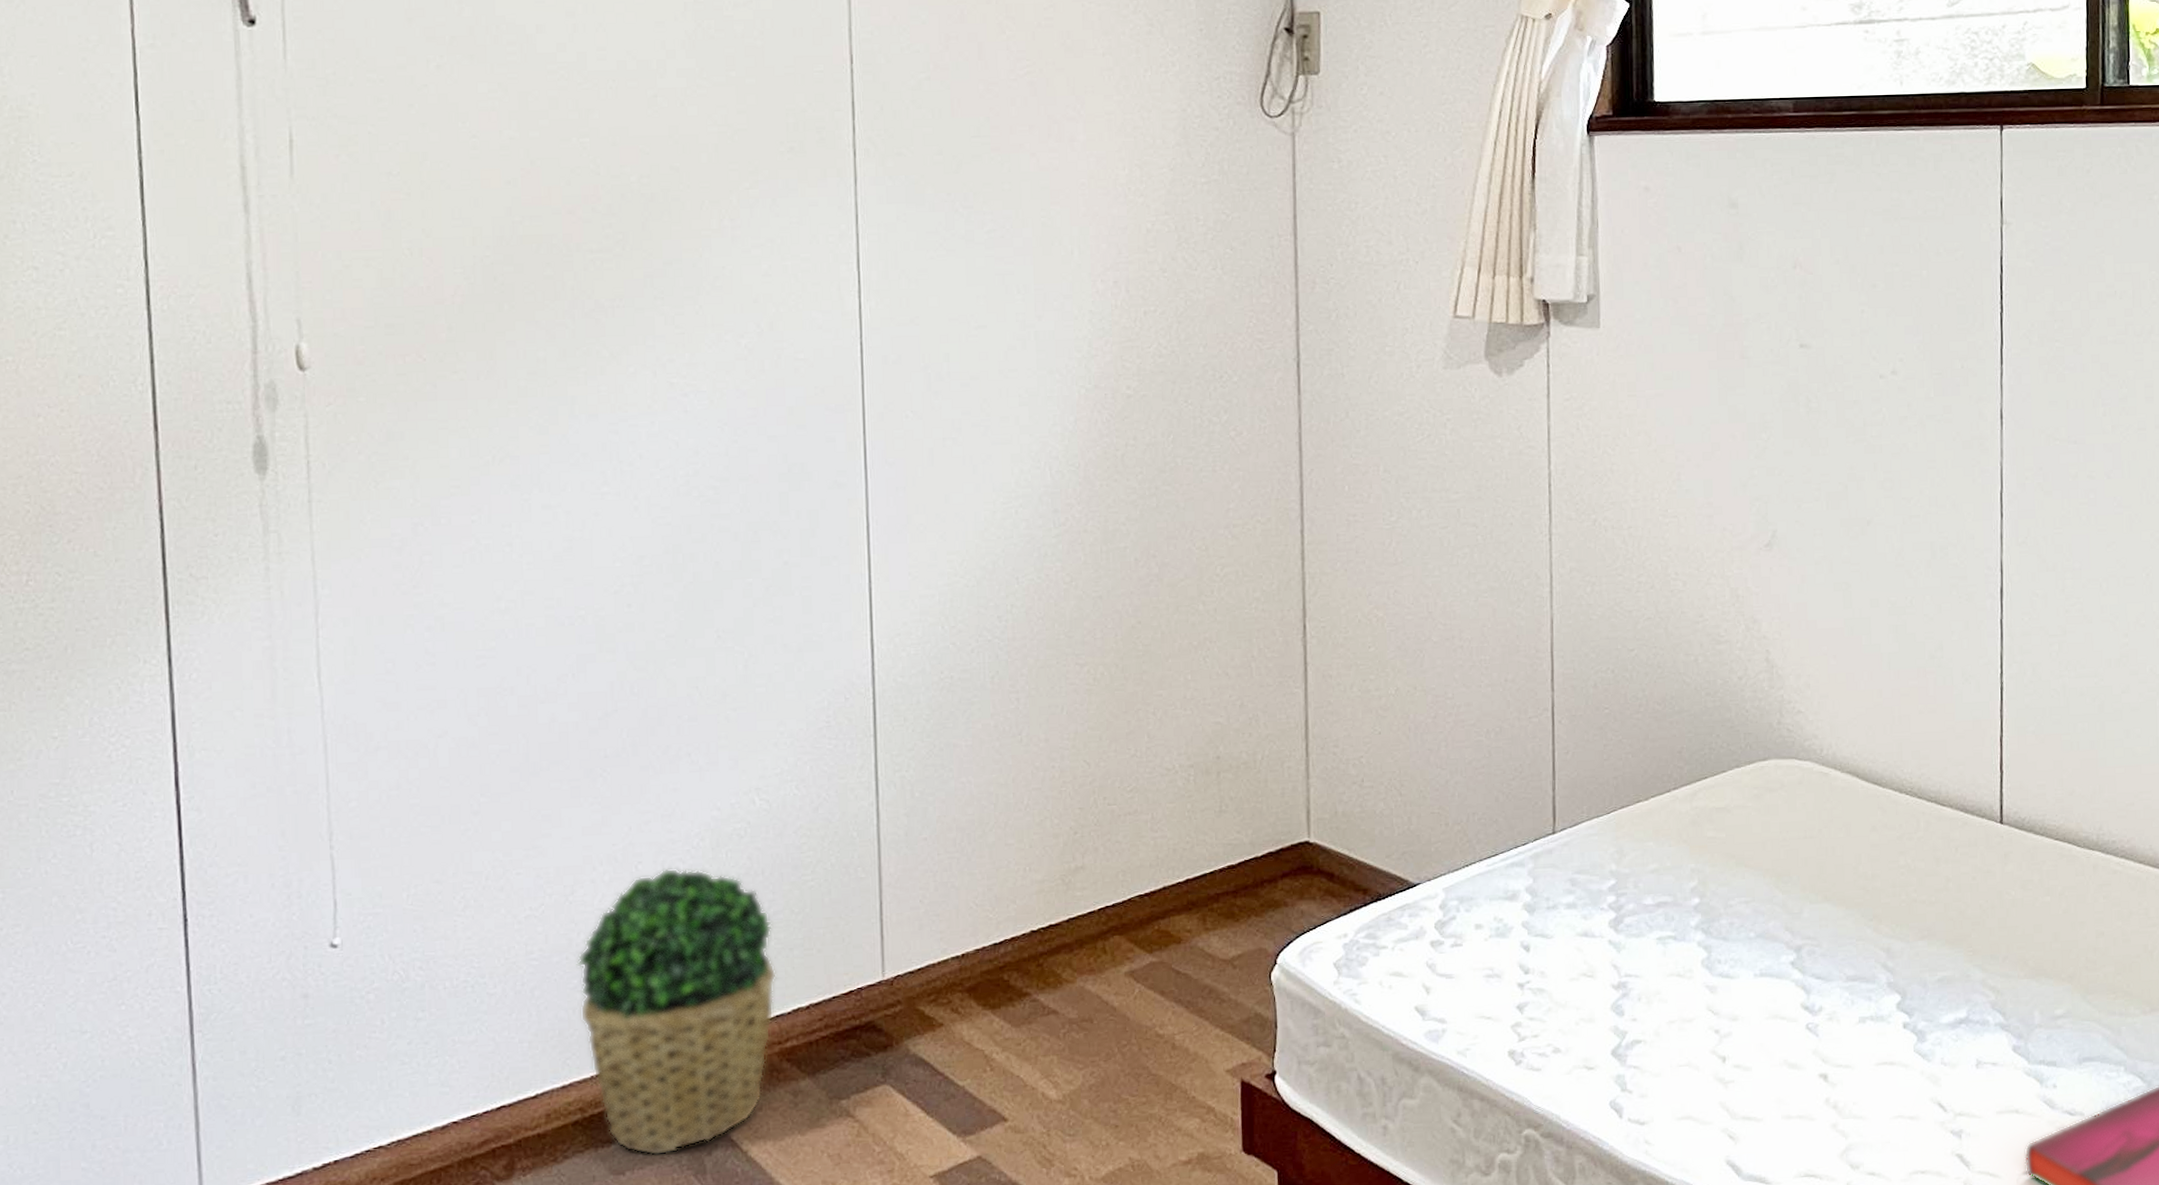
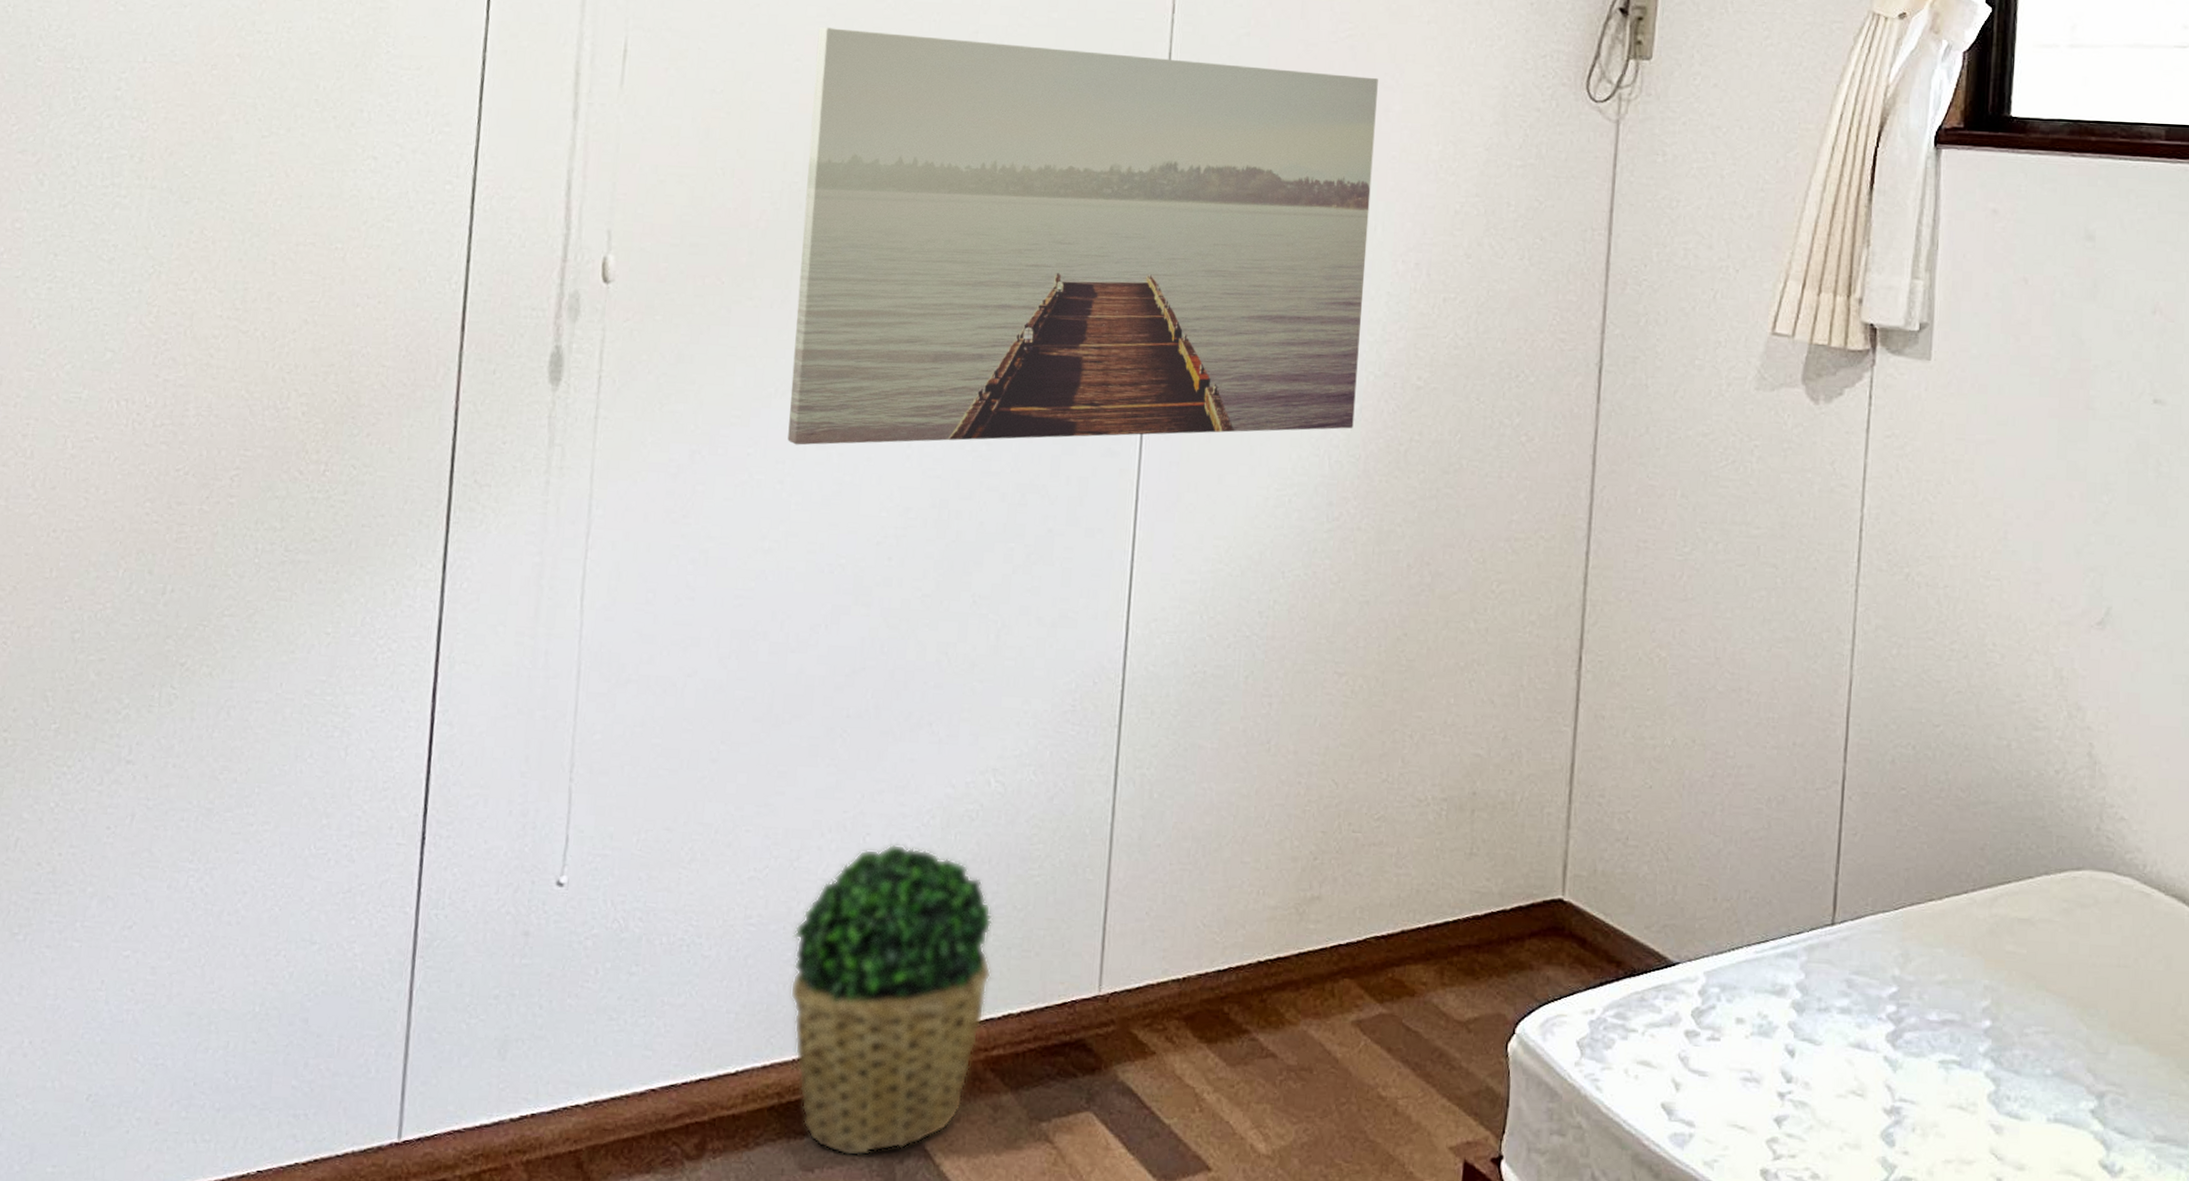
wall art: none [492,102,1070,508] -> present [787,26,1378,446]

